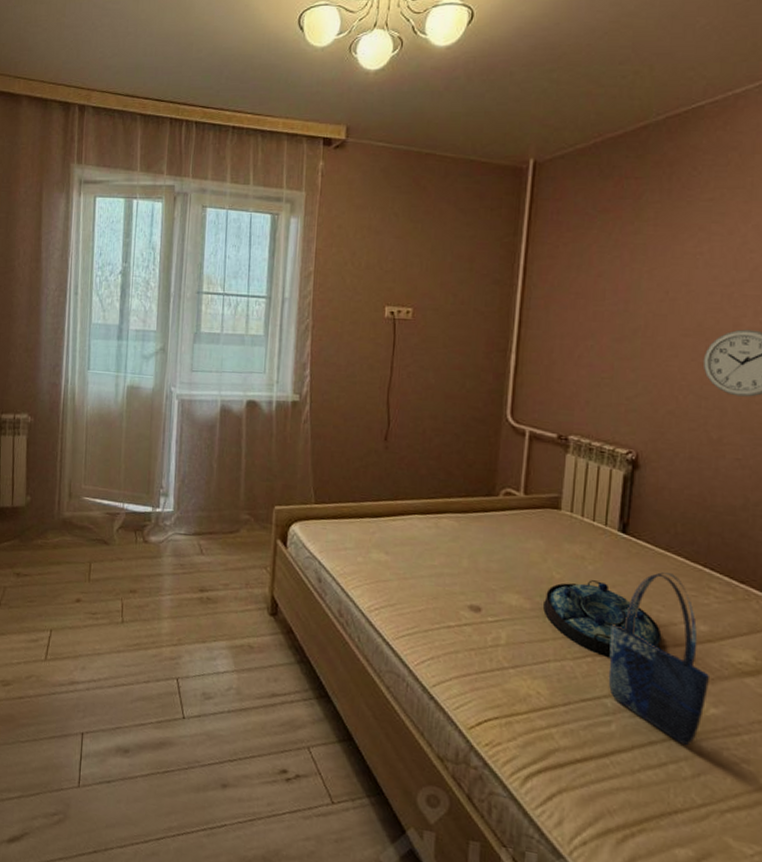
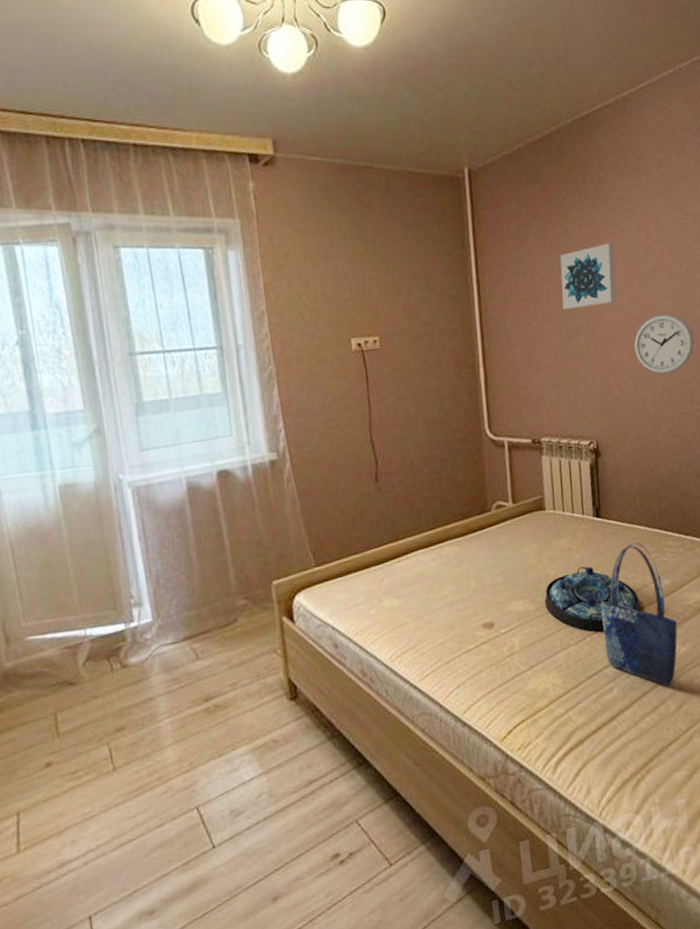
wall art: none [619,246,696,310] -> present [560,243,616,310]

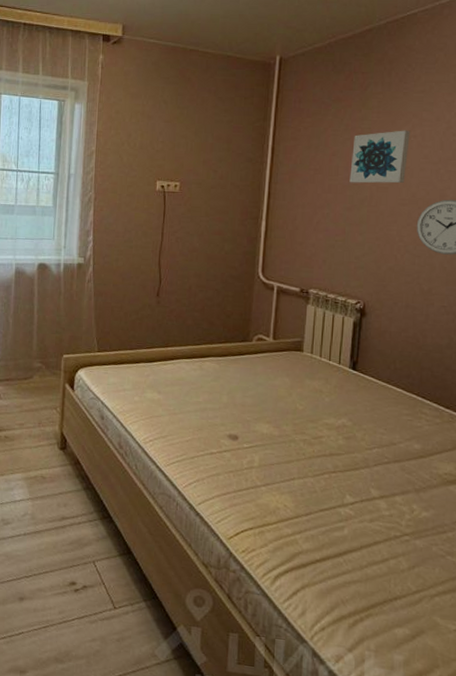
serving tray: present [544,566,640,633] -> none [288,410,384,475]
shopping bag: present [600,542,678,686] -> none [341,401,423,544]

